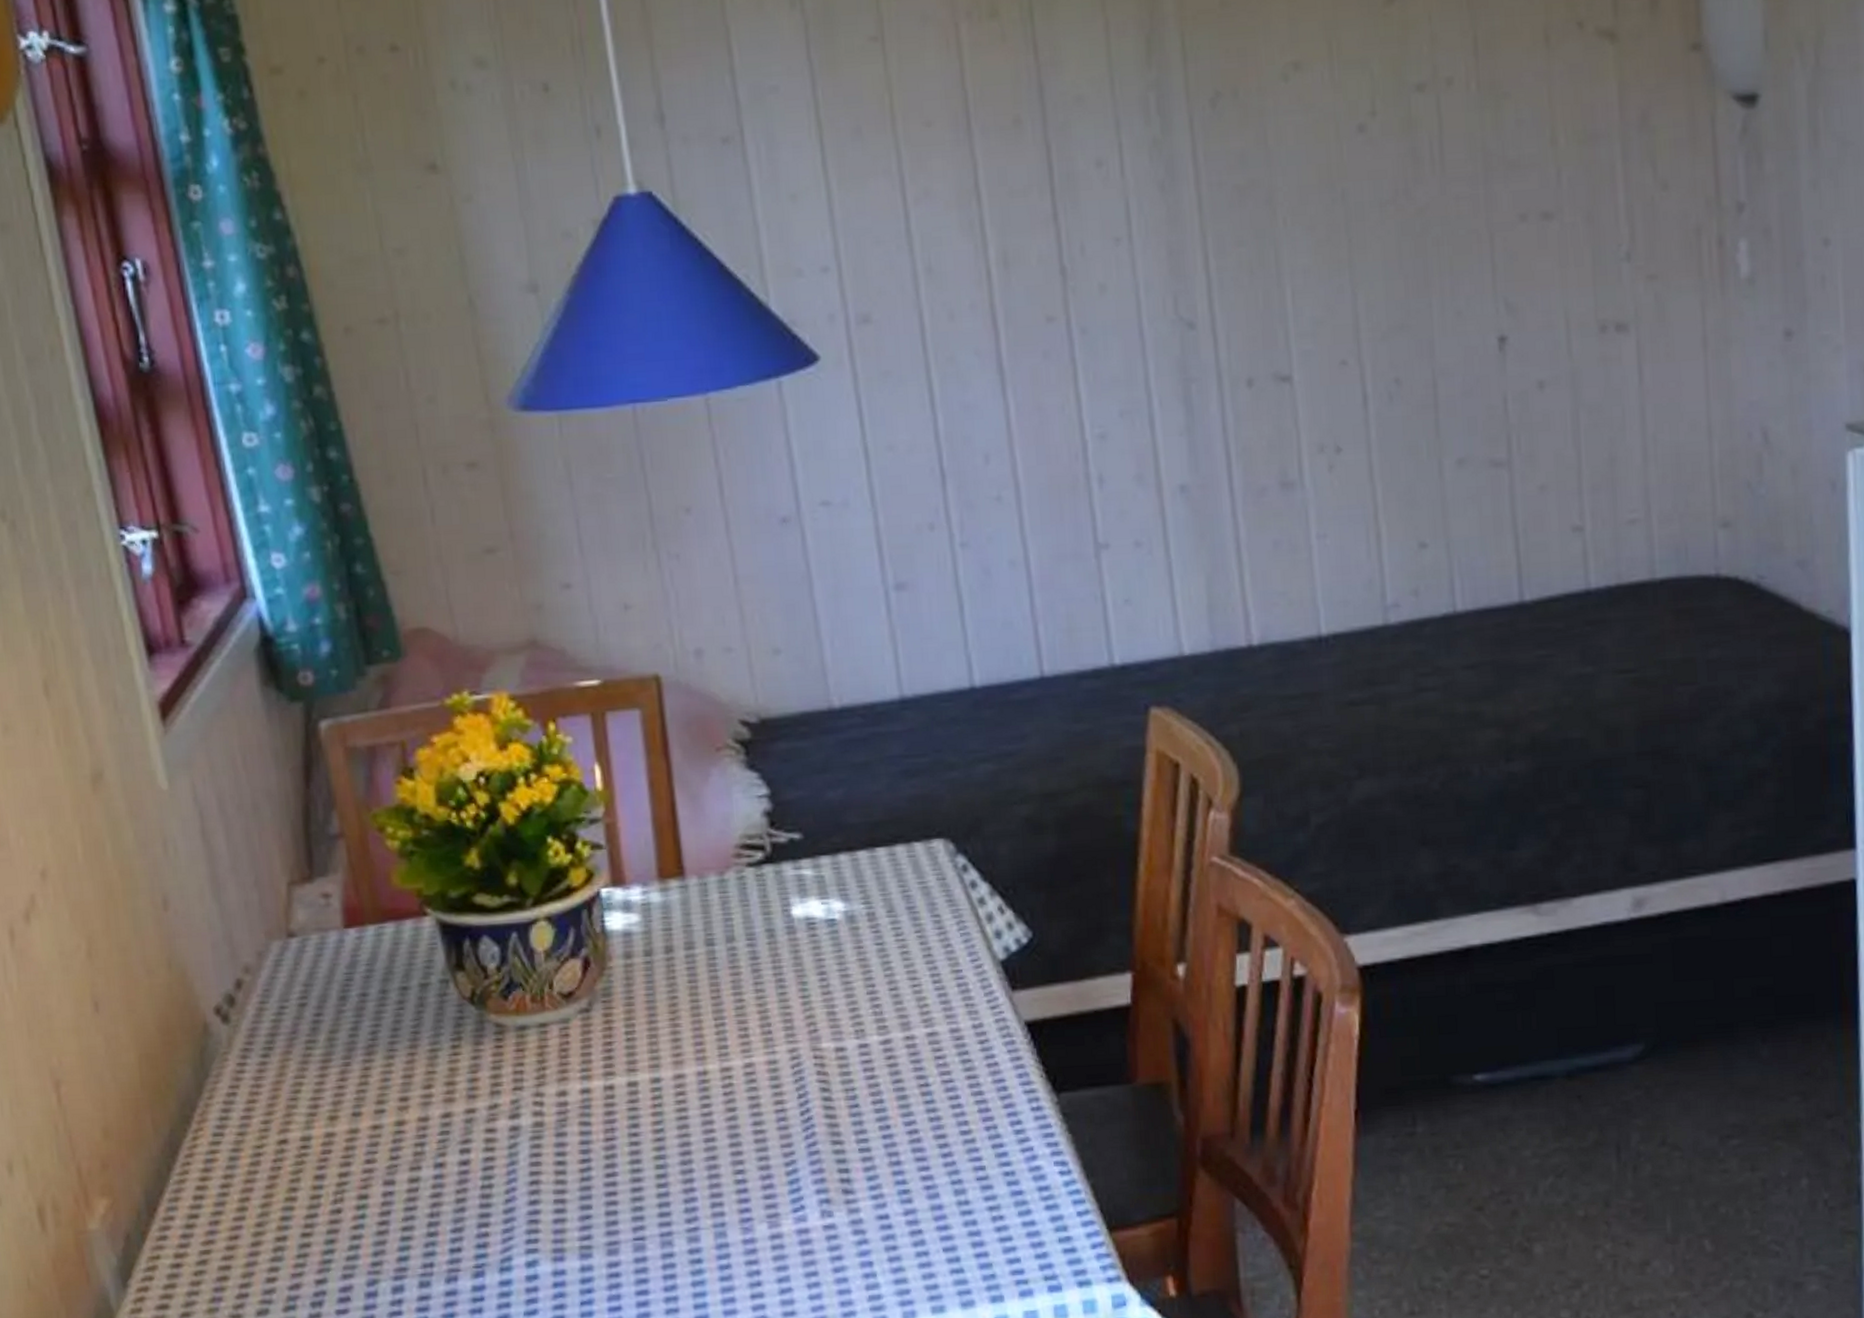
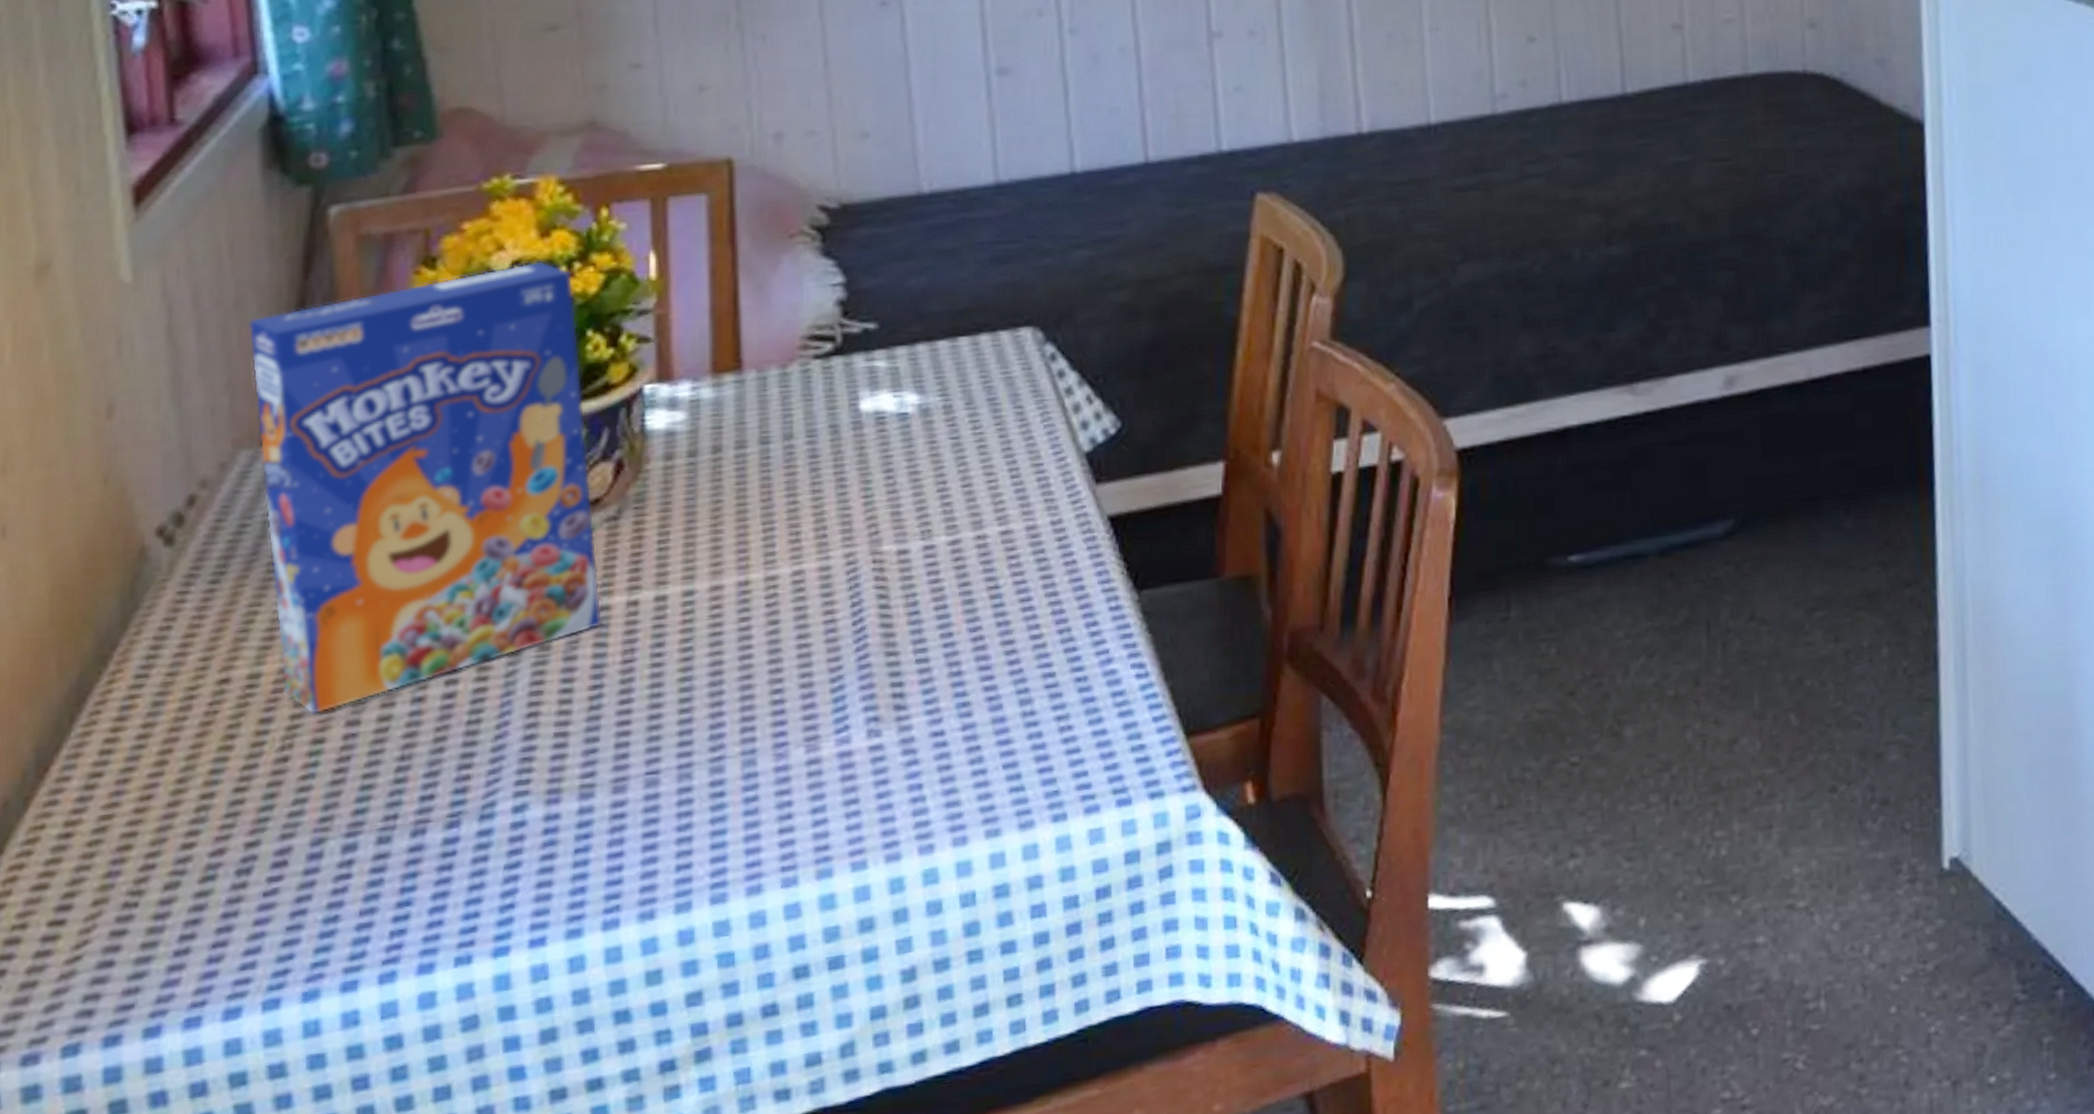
cereal box: none [266,771,585,1174] -> present [248,260,603,715]

